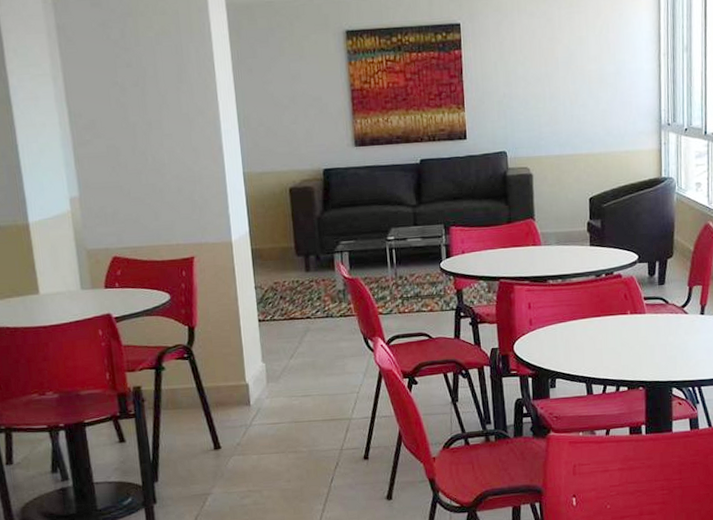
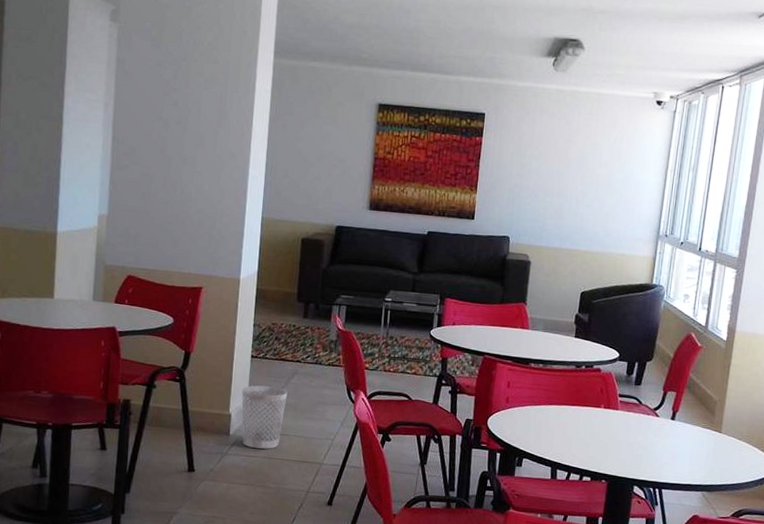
wastebasket: none [254,348,304,415] -> present [241,385,288,449]

